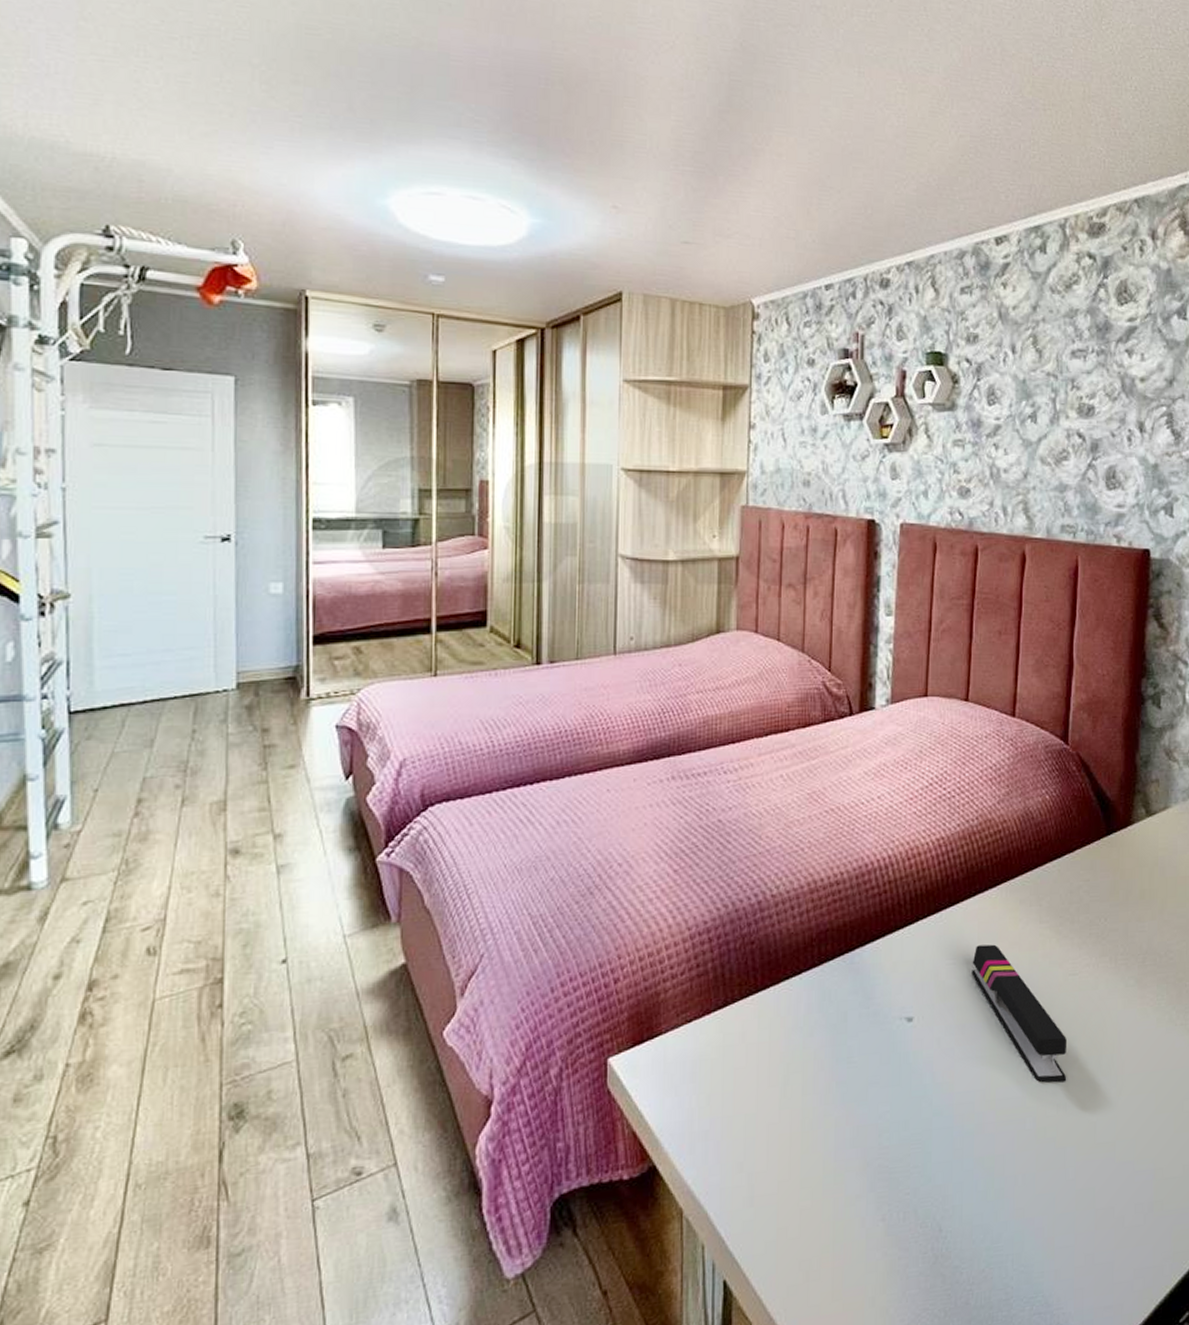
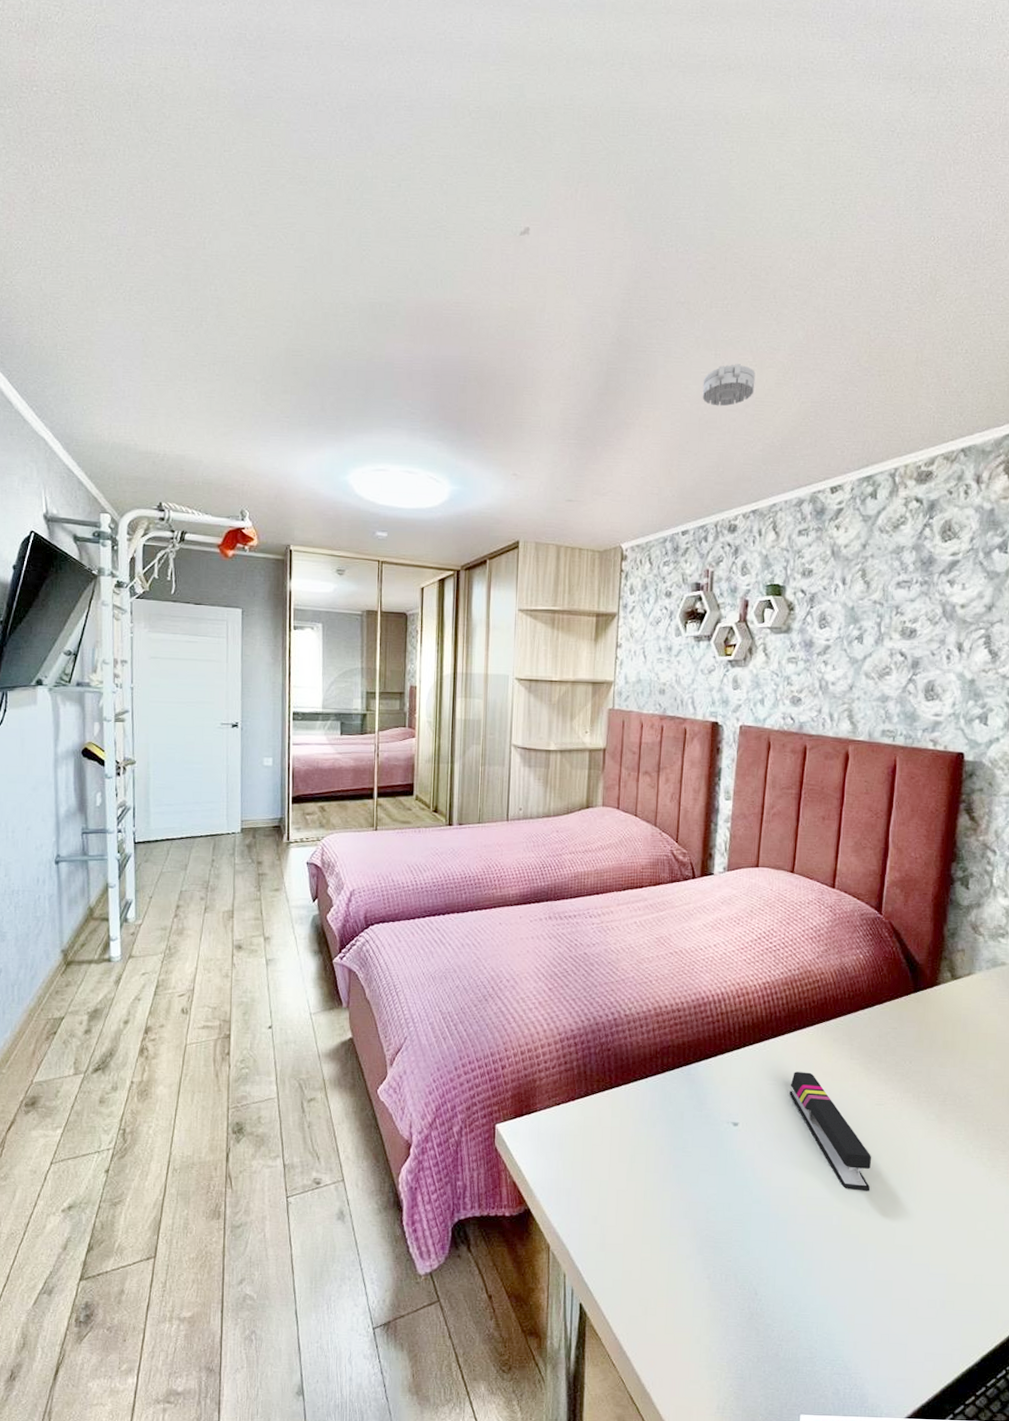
smoke detector: none [845,85,906,136] -> present [702,364,755,407]

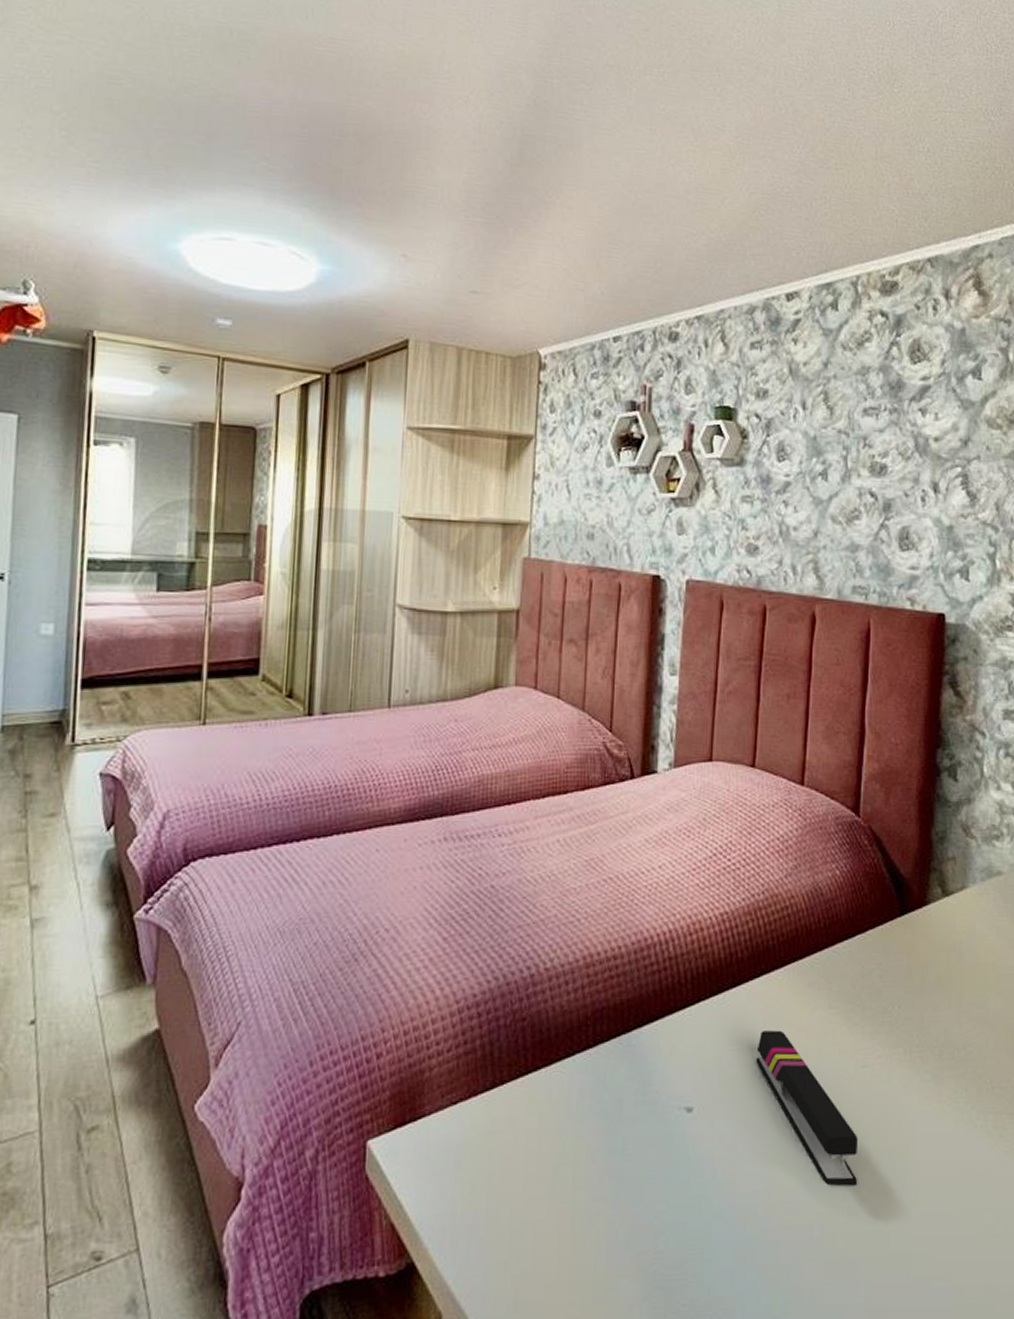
smoke detector: present [702,364,755,407] -> none [636,142,697,191]

